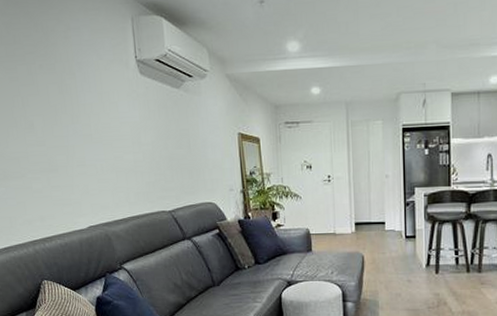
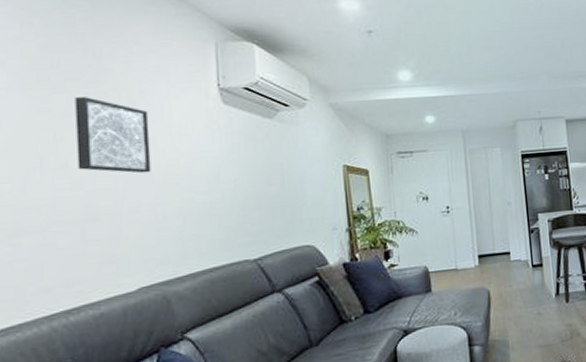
wall art: none [33,68,91,134] -> present [75,97,151,174]

